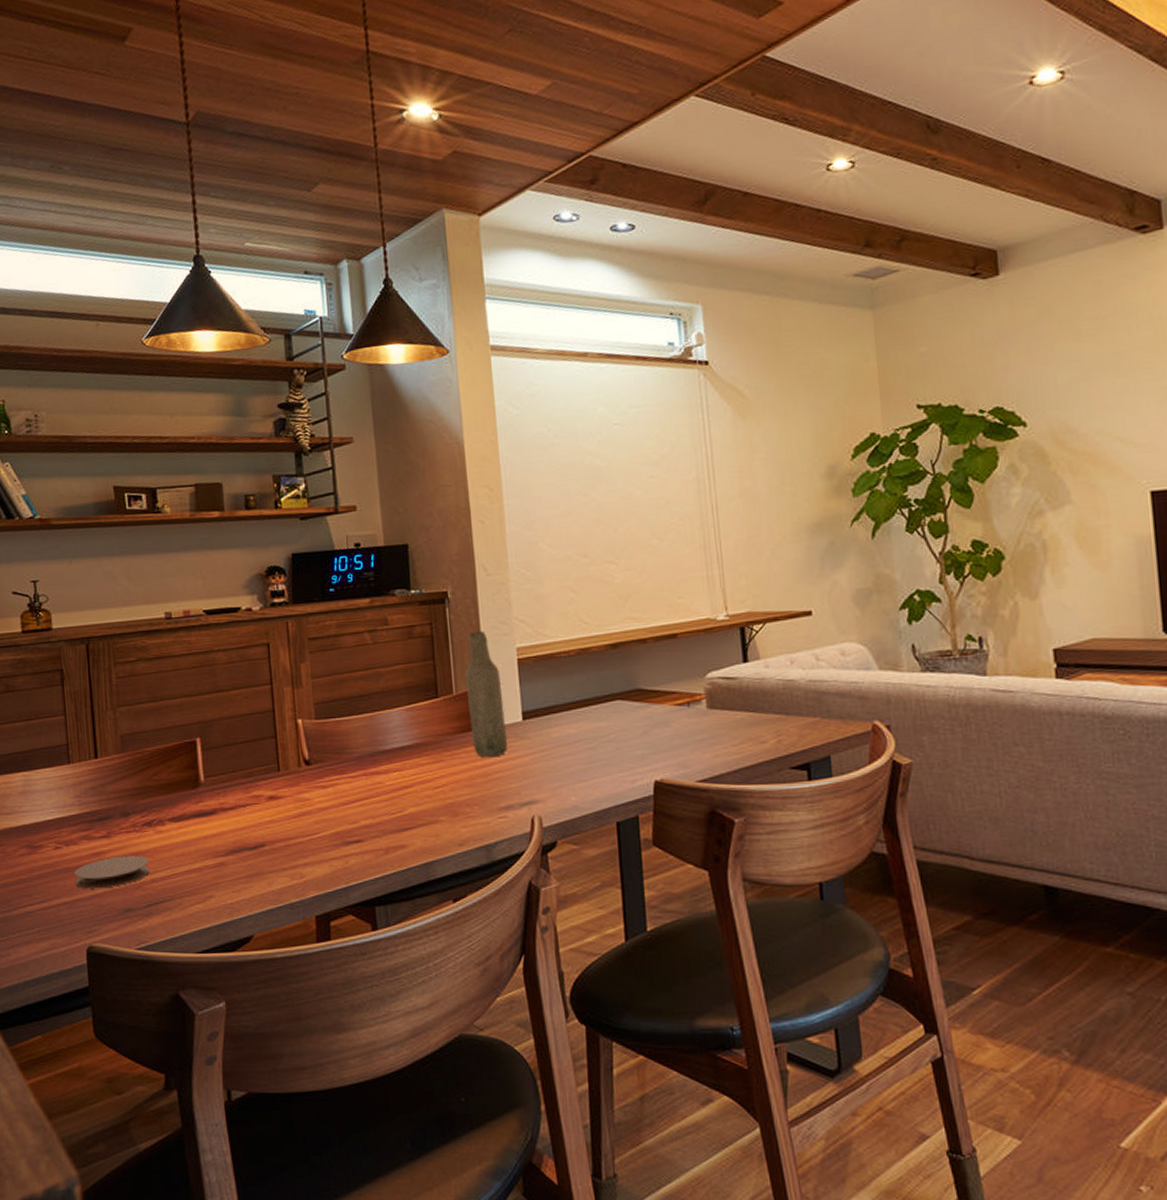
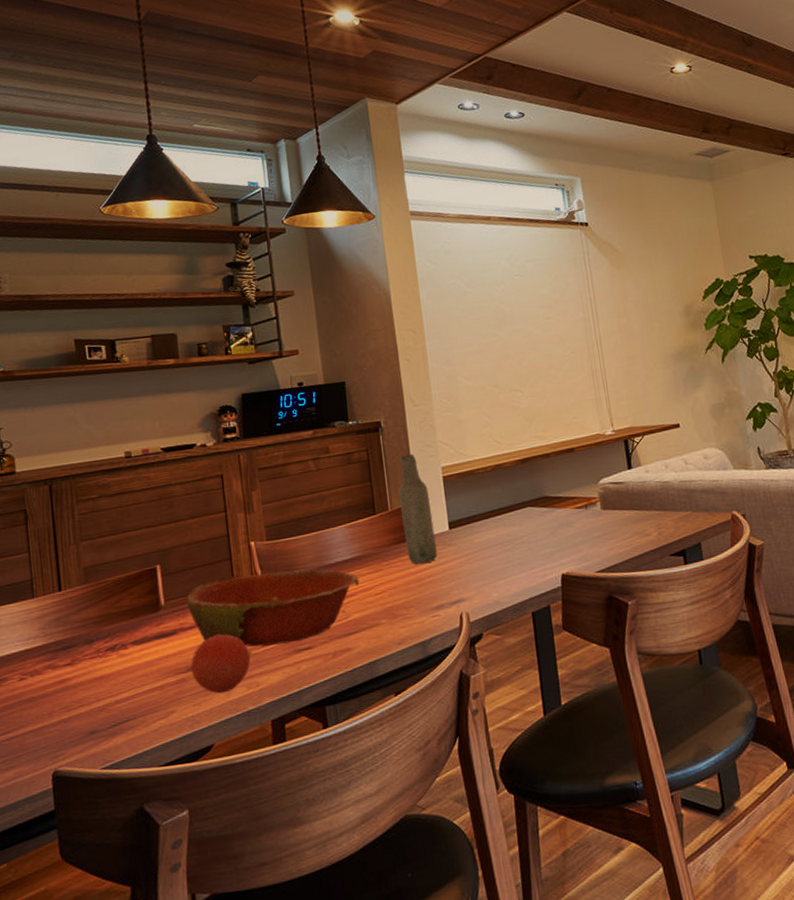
coaster: present [74,855,150,889] -> none [39,679,114,716]
bowl: none [228,753,417,842] -> present [187,569,360,654]
fruit: none [231,818,295,882] -> present [191,634,251,694]

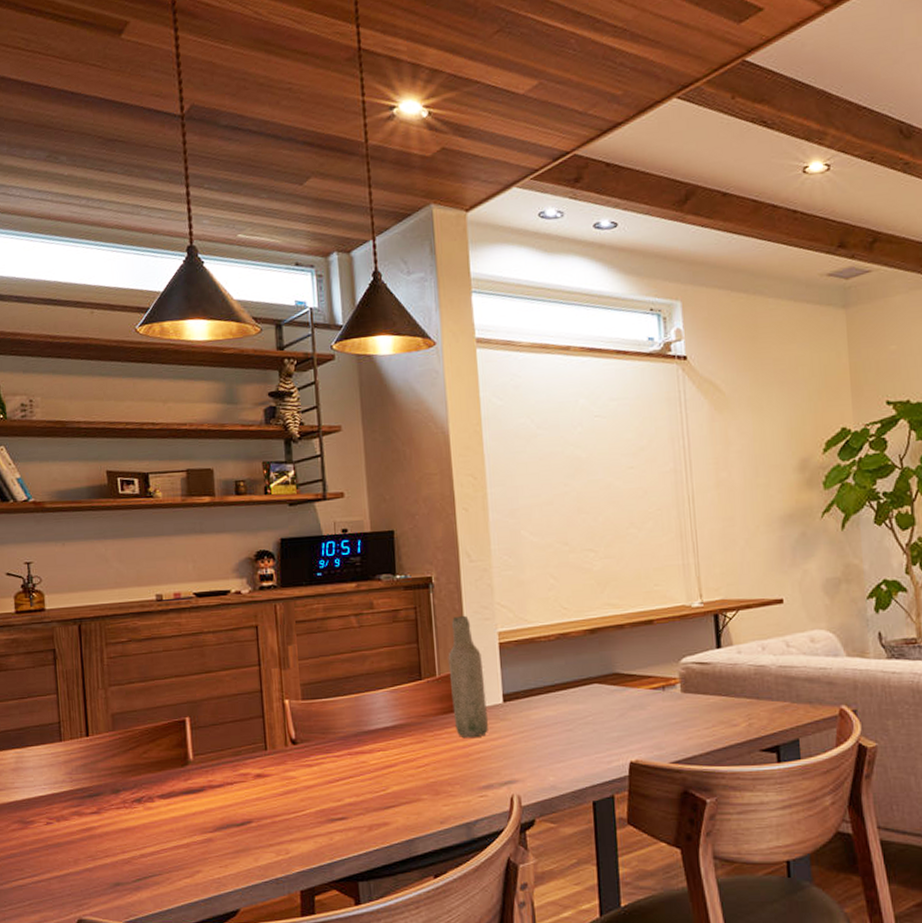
bowl: present [187,569,360,654] -> none [216,732,401,819]
fruit: present [191,634,251,694] -> none [218,795,281,858]

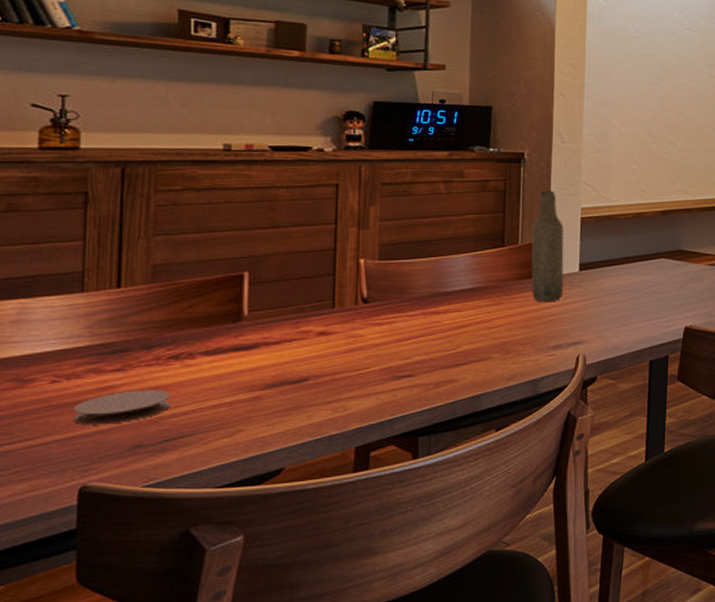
coaster: none [65,831,139,864] -> present [73,389,171,425]

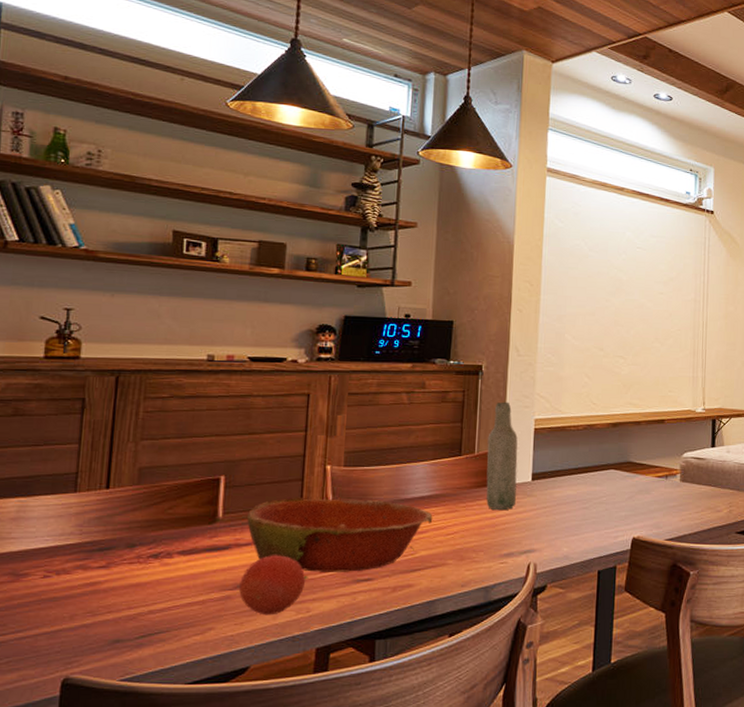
coaster: present [73,389,171,425] -> none [60,587,149,619]
fruit: none [270,353,342,415] -> present [239,555,306,615]
bowl: none [275,292,476,377] -> present [247,497,433,579]

